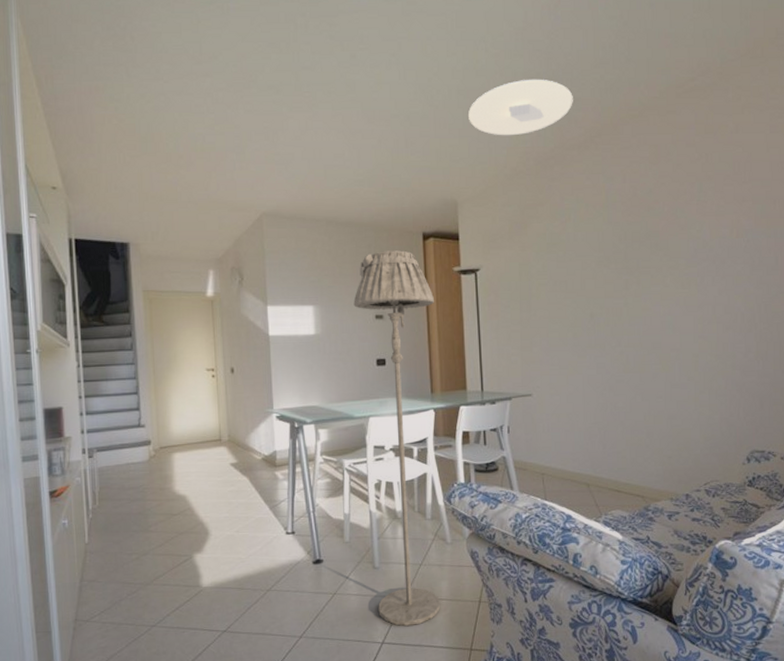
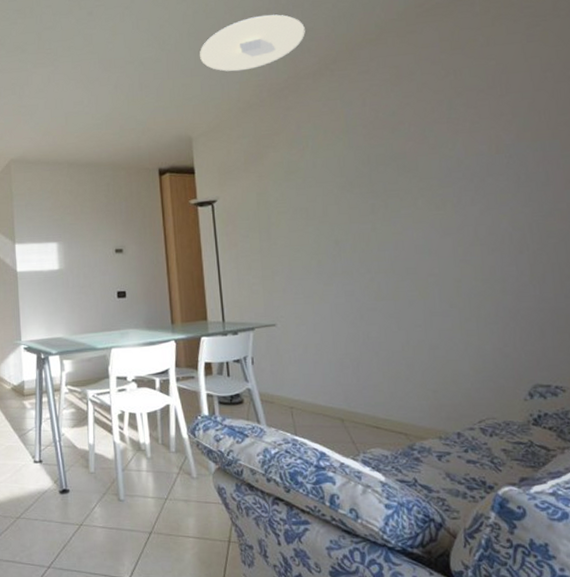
floor lamp: present [353,250,440,626] -> none [94,186,187,563]

